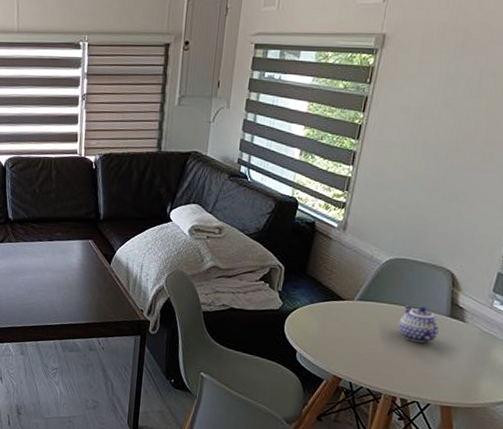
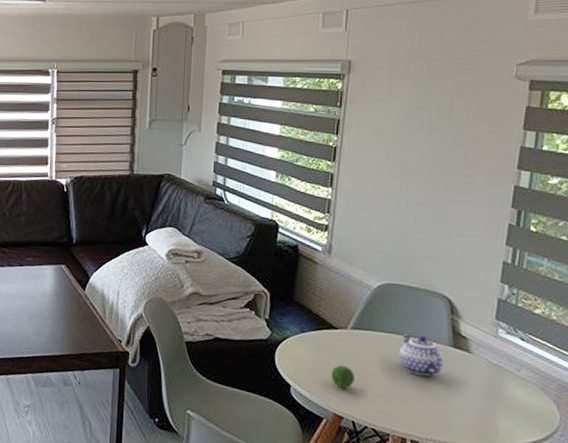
fruit: none [334,333,356,354] -> present [331,365,355,388]

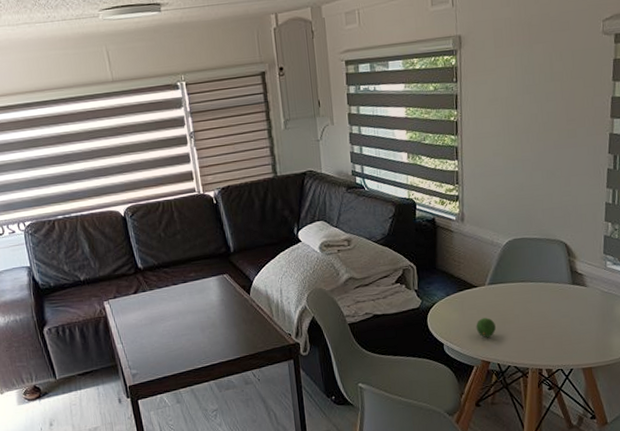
teapot: present [399,333,443,377] -> none [529,278,566,314]

